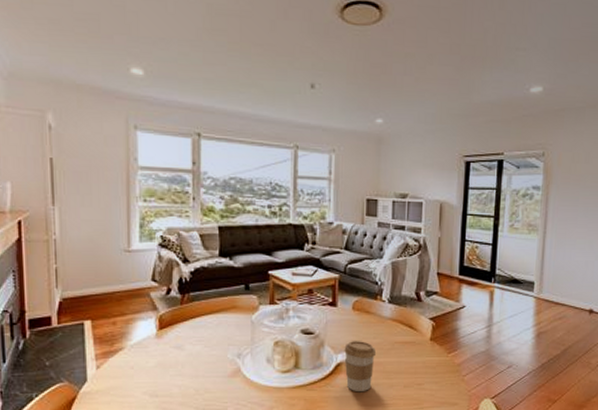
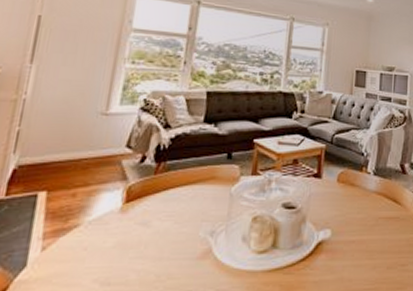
coffee cup: present [344,341,375,393] -> none [326,216,359,276]

